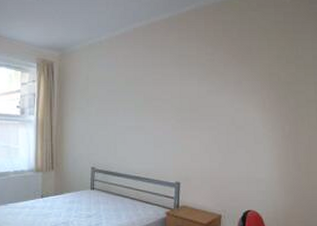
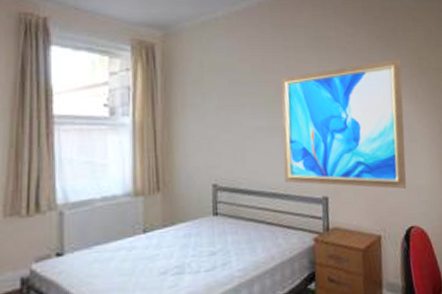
wall art: none [146,73,253,180] -> present [281,58,407,189]

